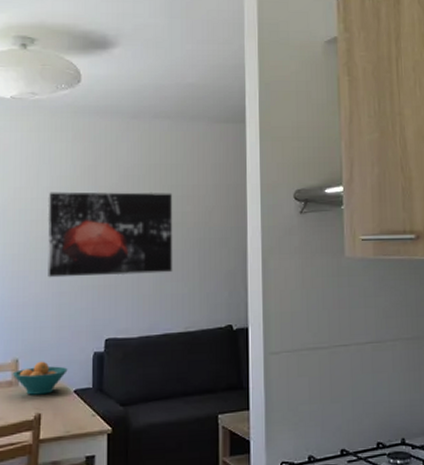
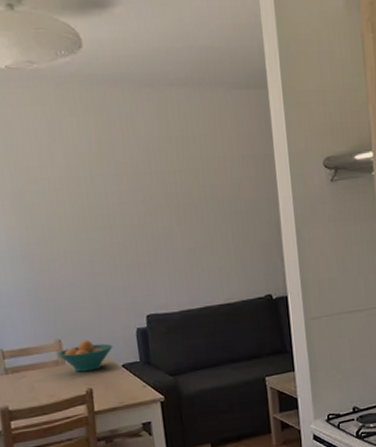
wall art: present [48,191,172,278] -> none [65,166,206,259]

